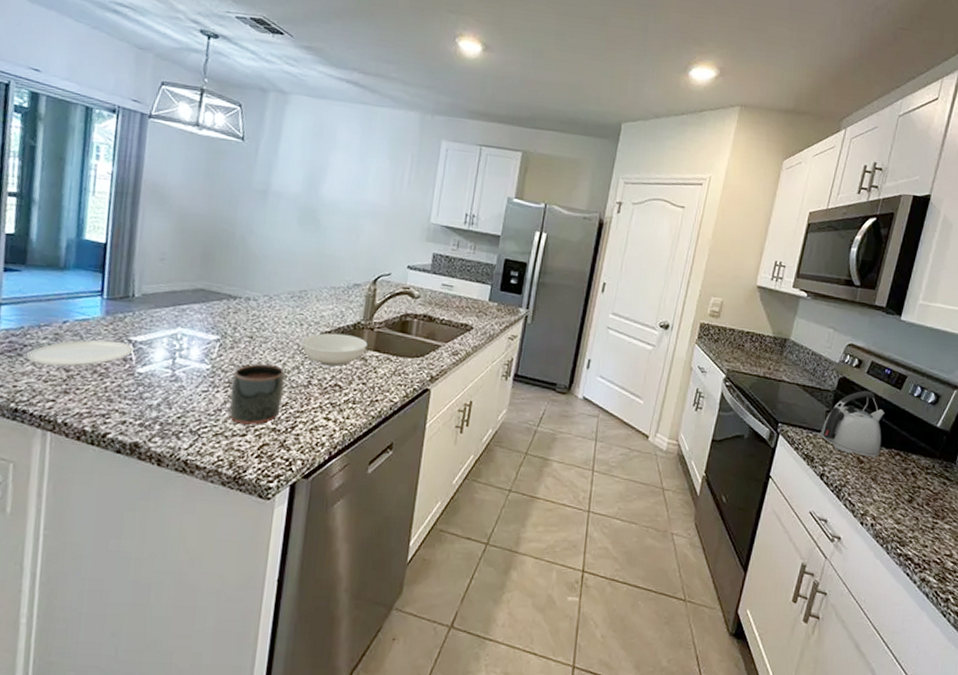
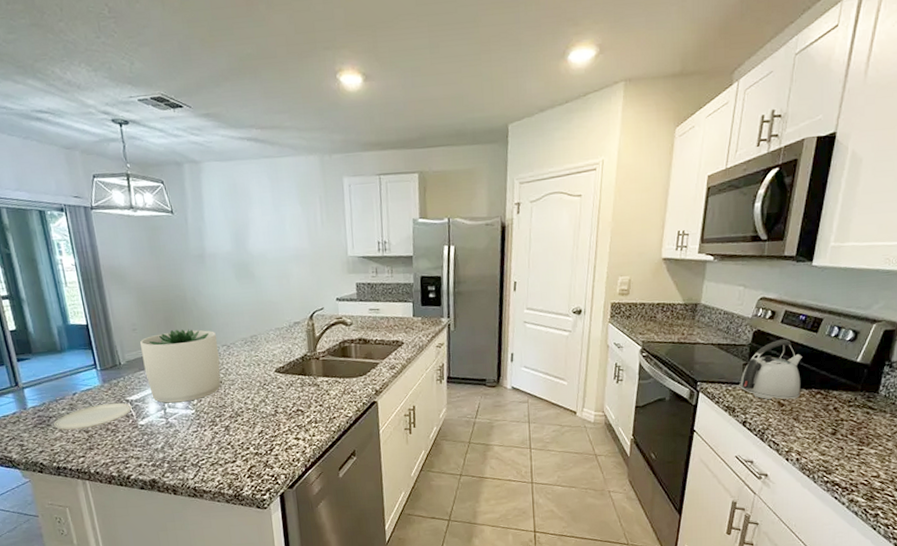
planter: none [161,268,259,354] -> present [140,329,221,403]
mug: present [229,363,285,425] -> none [213,402,258,453]
bowl: present [301,333,368,366] -> none [261,366,317,395]

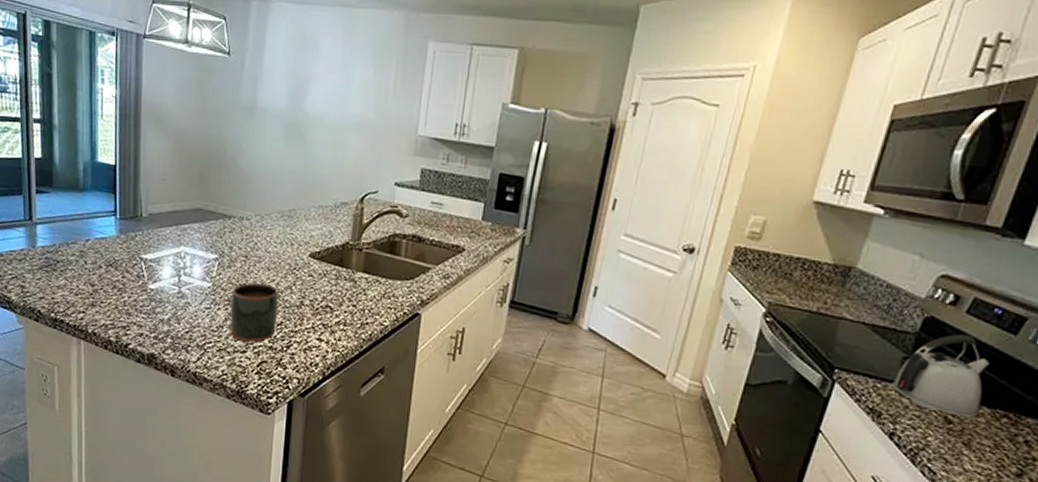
plate: present [54,402,132,430] -> none [60,257,145,282]
planter: present [140,329,221,403] -> none [166,187,251,273]
mug: none [213,402,258,453] -> present [230,283,279,342]

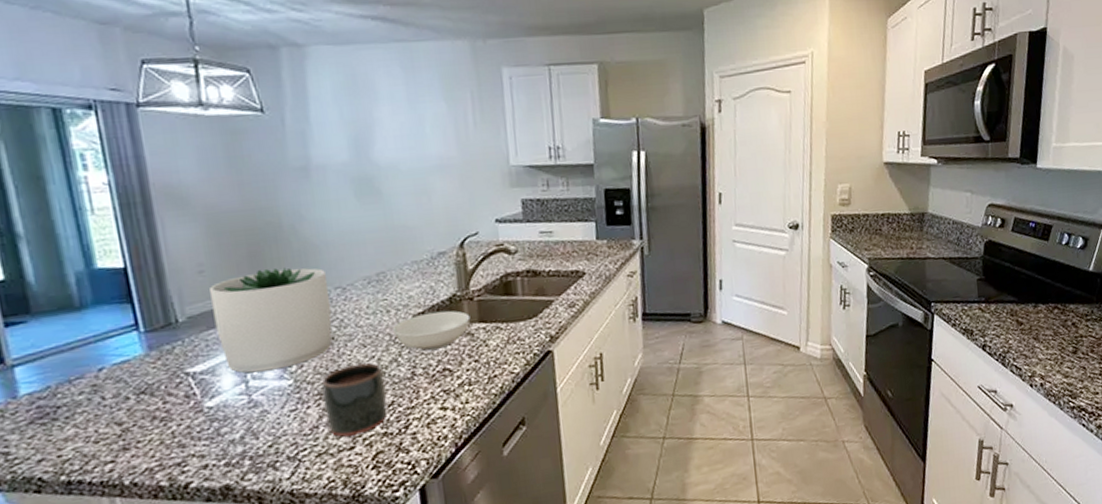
planter: none [166,187,251,273] -> present [210,267,333,374]
bowl: none [292,253,357,288] -> present [392,310,471,351]
kettle: present [892,334,989,418] -> none [975,249,1038,319]

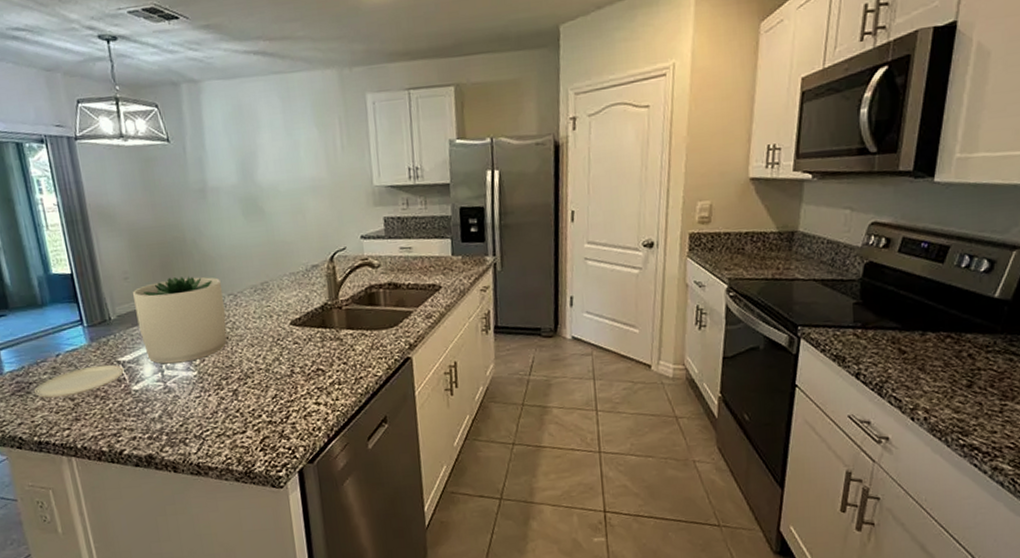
plate: none [64,377,194,425] -> present [34,364,124,398]
mug: present [321,363,388,437] -> none [219,360,272,422]
bowl: present [392,310,471,351] -> none [274,317,340,352]

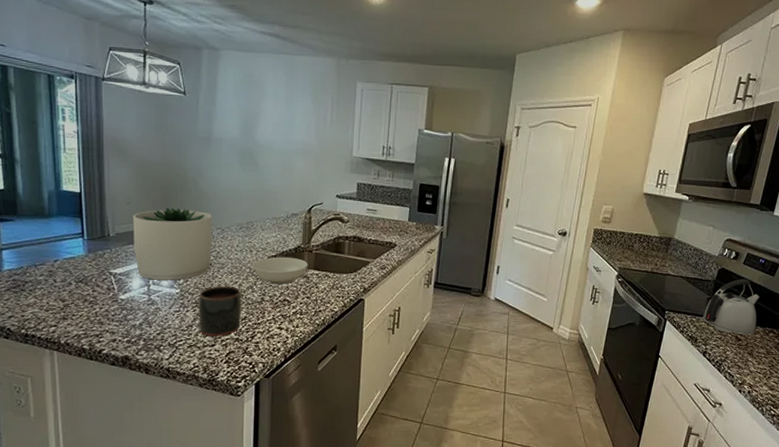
plate: present [34,364,124,398] -> none [29,274,114,298]
mug: none [219,360,272,422] -> present [198,286,242,336]
bowl: none [274,317,340,352] -> present [252,256,308,284]
kettle: none [849,271,926,347] -> present [702,278,760,335]

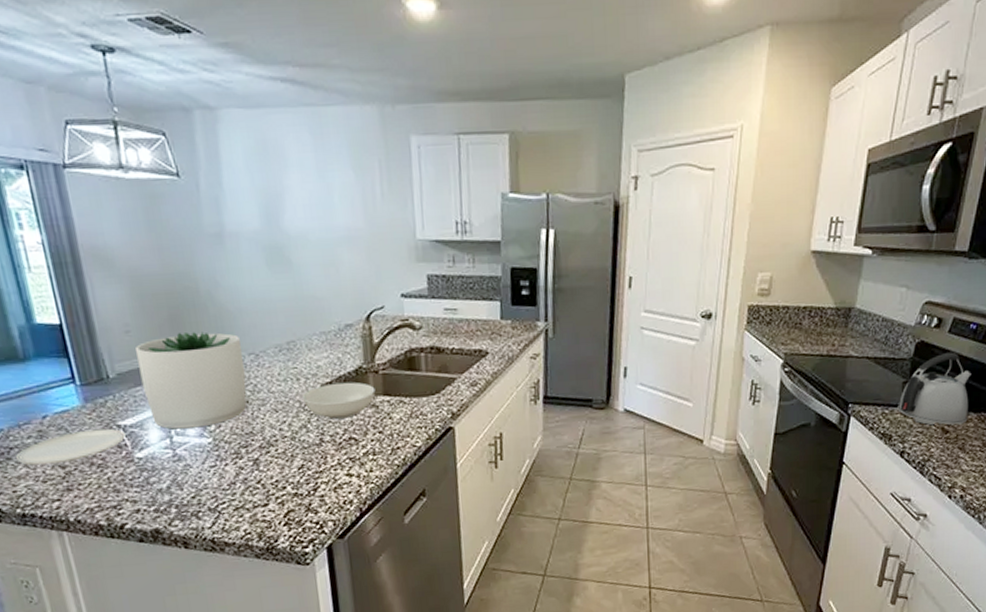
plate: none [29,274,114,298] -> present [16,428,126,466]
mug: present [198,286,242,336] -> none [237,427,298,494]

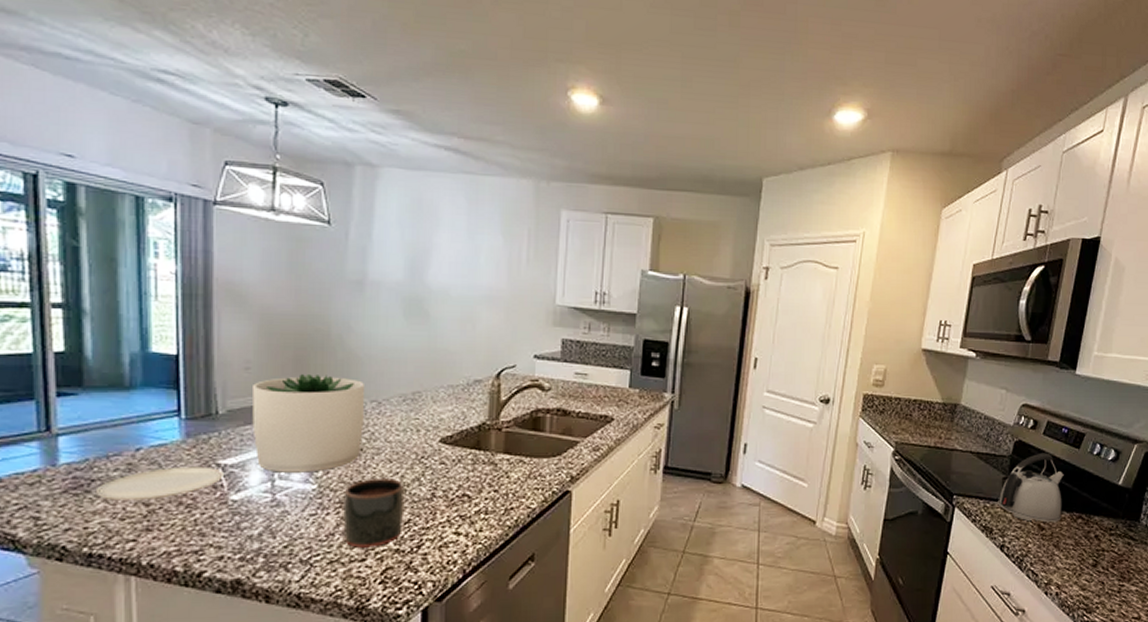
mug: none [237,427,298,494] -> present [343,479,405,548]
bowl: present [301,382,376,419] -> none [419,437,496,474]

